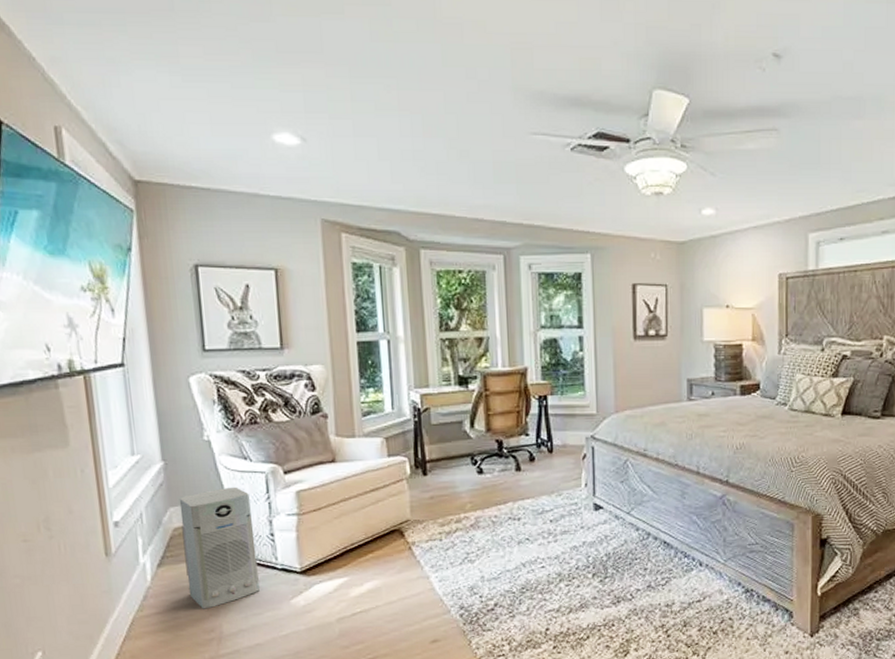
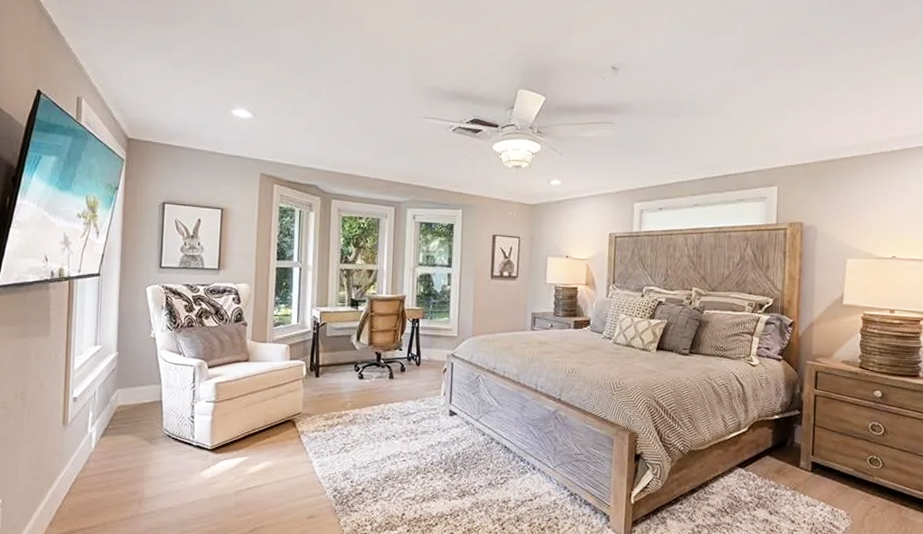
air purifier: present [179,486,260,609] -> none [122,376,179,475]

